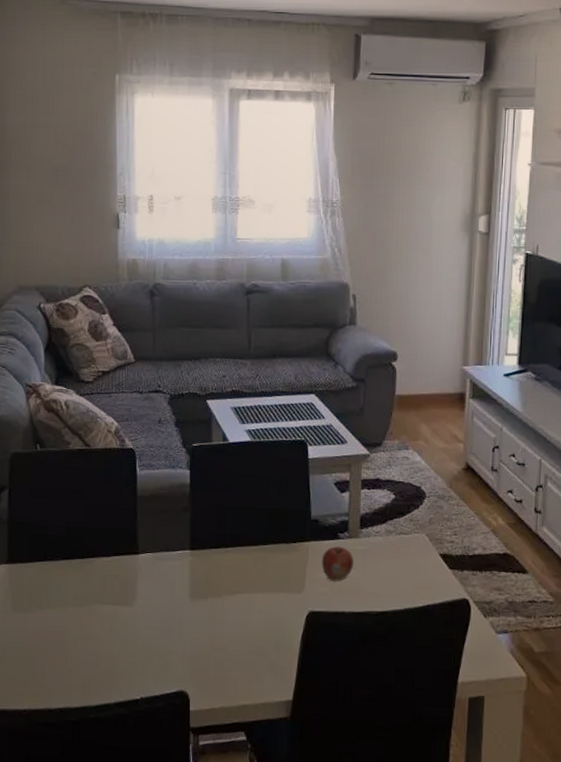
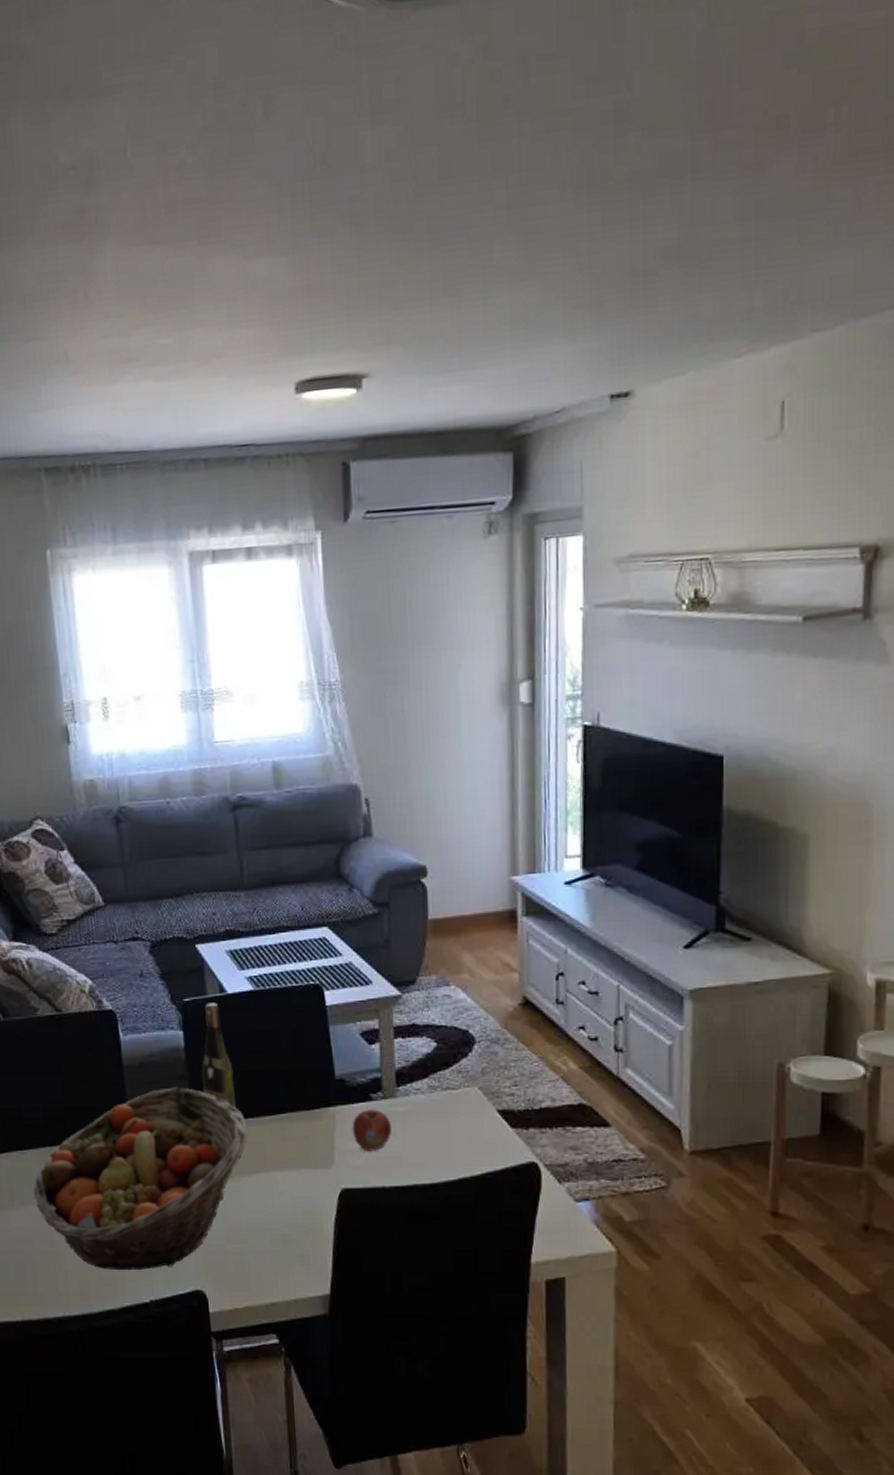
fruit basket: none [50,516,236,671] -> present [33,1087,248,1271]
wine bottle: none [201,449,228,538] -> present [201,1002,236,1108]

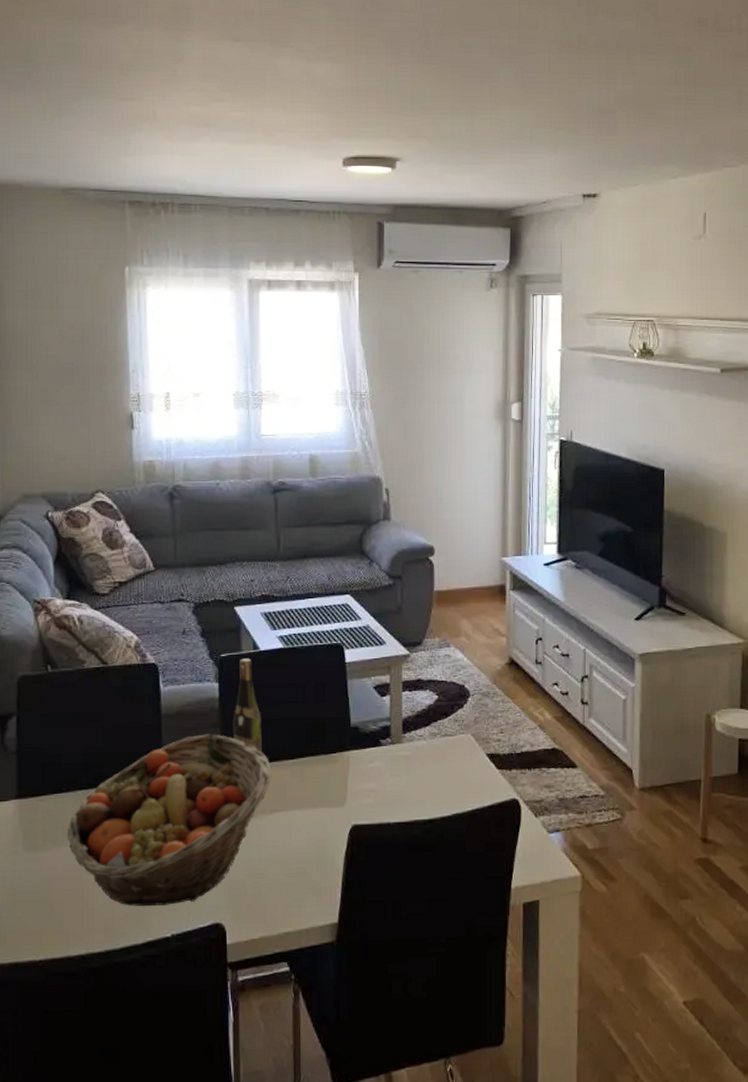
fruit: present [352,1108,393,1151] -> none [363,752,398,791]

